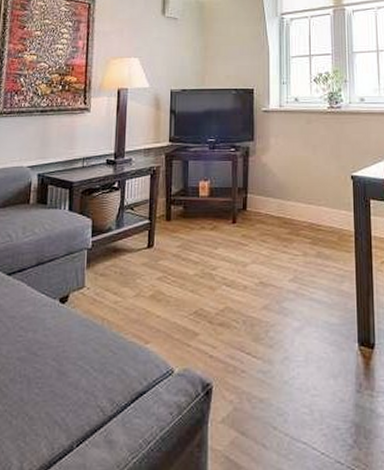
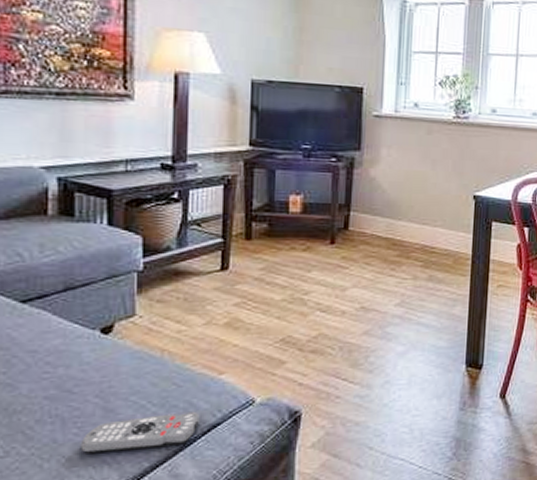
remote control: none [39,378,130,414] -> present [80,411,200,454]

